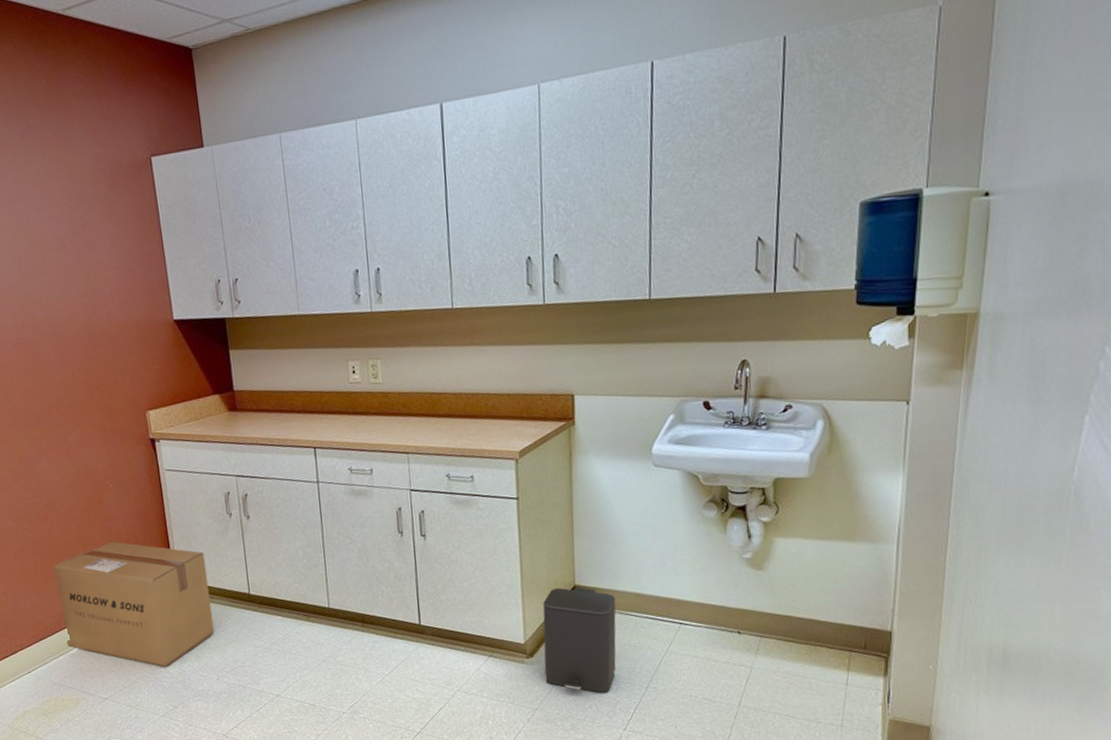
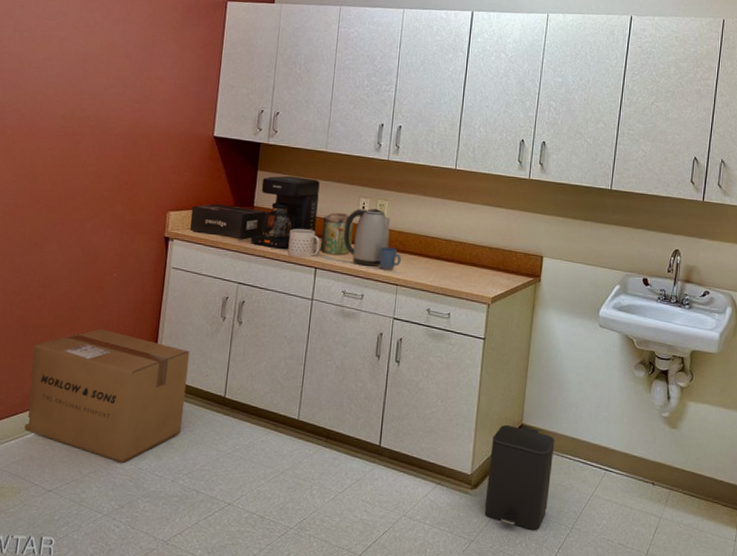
box: none [169,393,251,430] -> present [189,203,266,240]
coffee maker: none [236,348,308,433] -> present [251,175,320,249]
mug: none [278,406,315,440] -> present [287,228,321,259]
canister: none [312,381,349,432] -> present [320,212,354,256]
kettle: none [336,370,391,438] -> present [343,208,391,267]
mug: none [381,411,407,438] -> present [379,246,401,270]

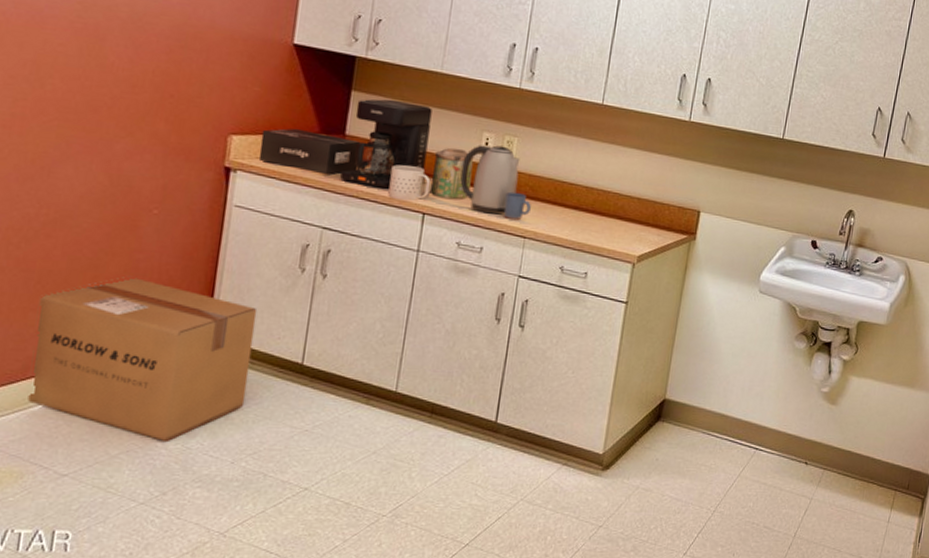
pedal bin: present [484,425,555,531] -> none [616,400,702,515]

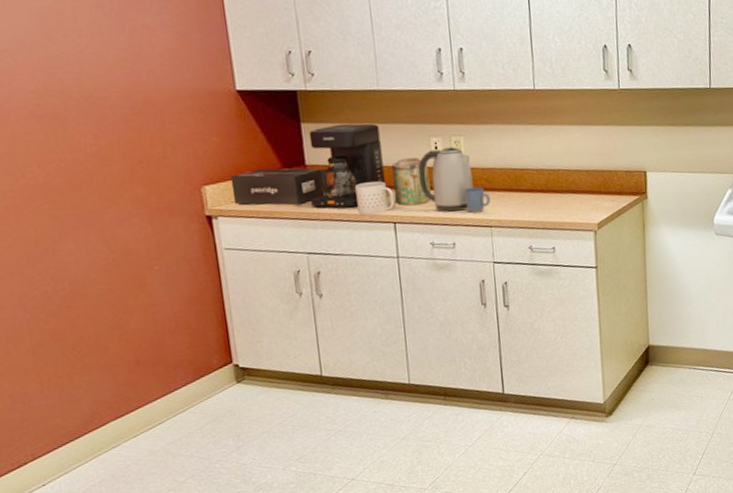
box: present [27,276,258,441] -> none [78,328,281,462]

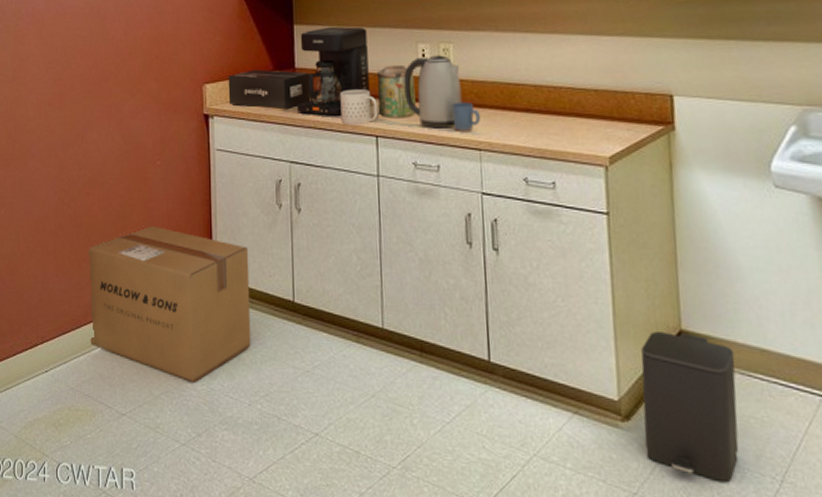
box: none [78,328,281,462] -> present [88,224,251,382]
pedal bin: none [620,346,686,444] -> present [641,332,739,483]

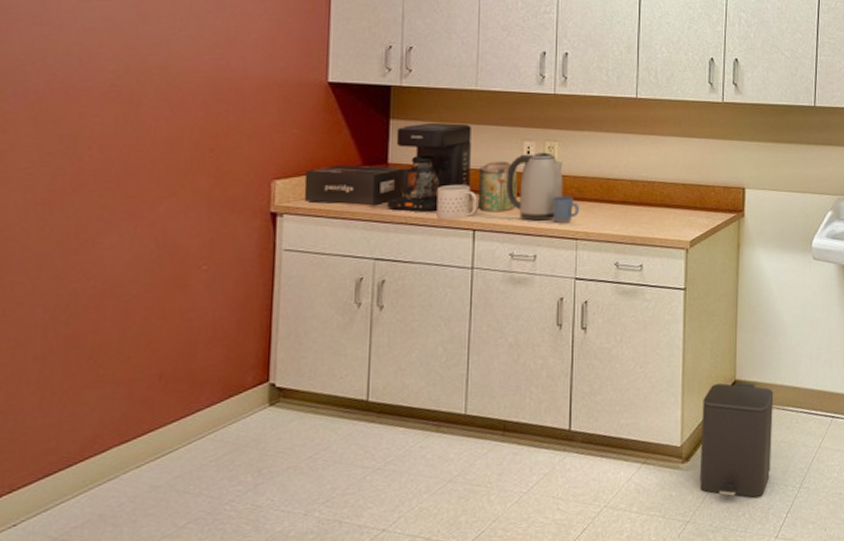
box: present [88,224,251,382] -> none [87,336,317,503]

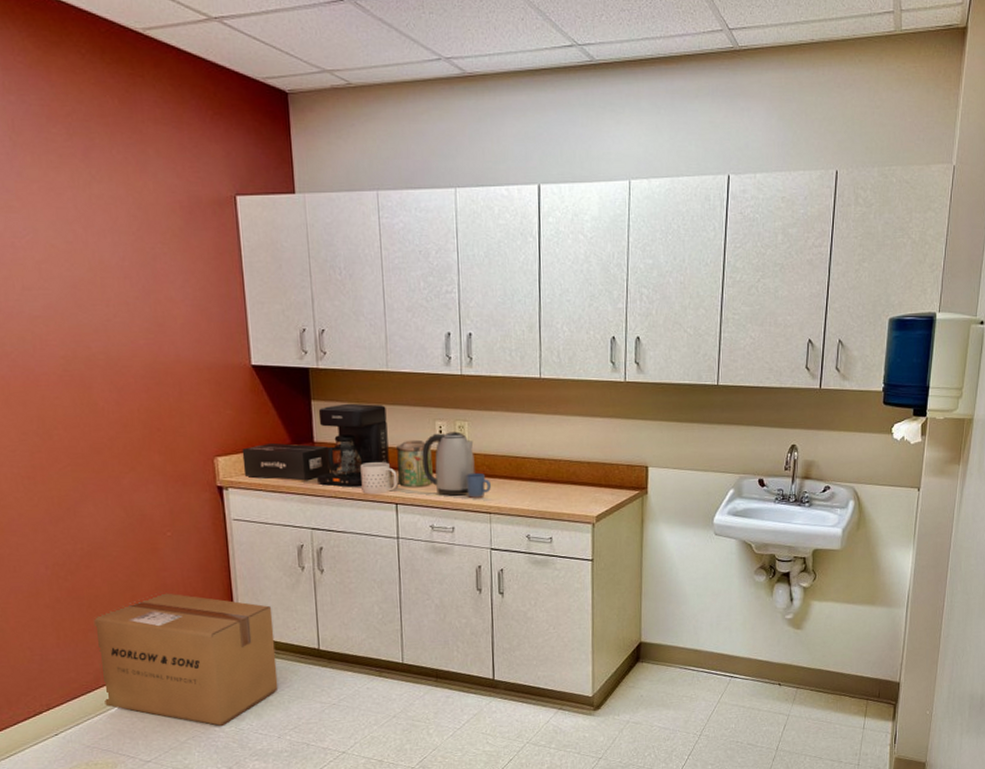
box: none [87,336,317,503] -> present [93,592,279,726]
pedal bin: present [699,382,774,499] -> none [609,644,677,742]

